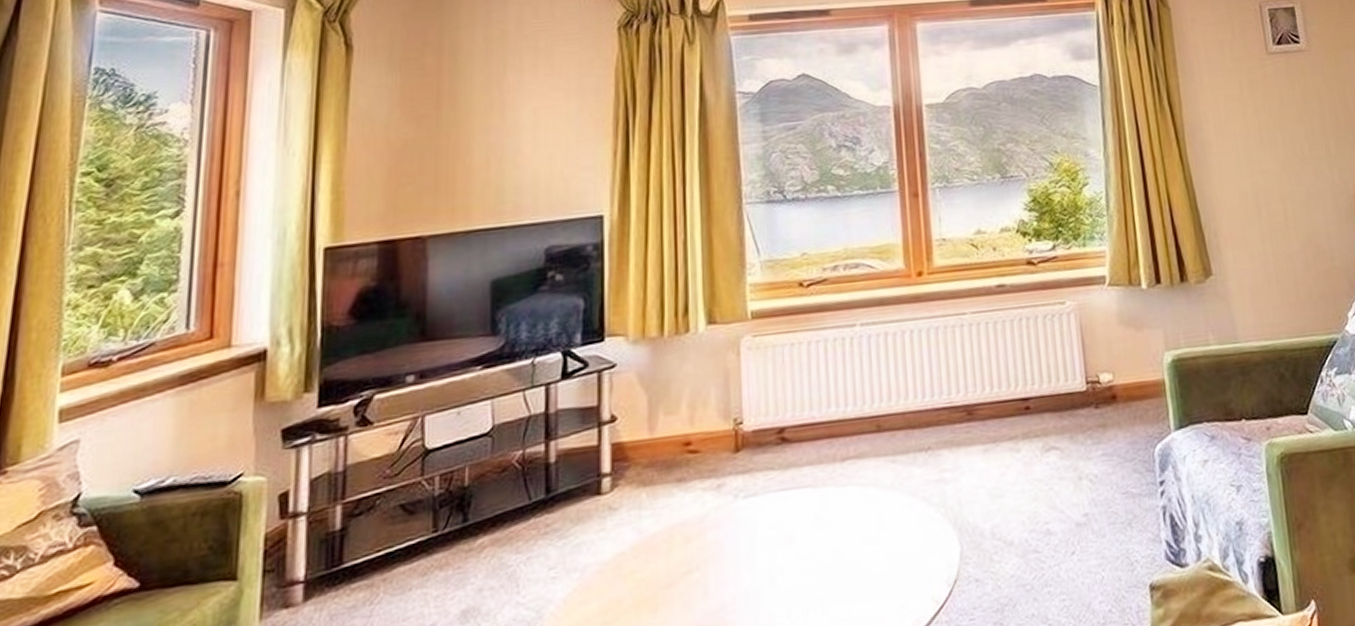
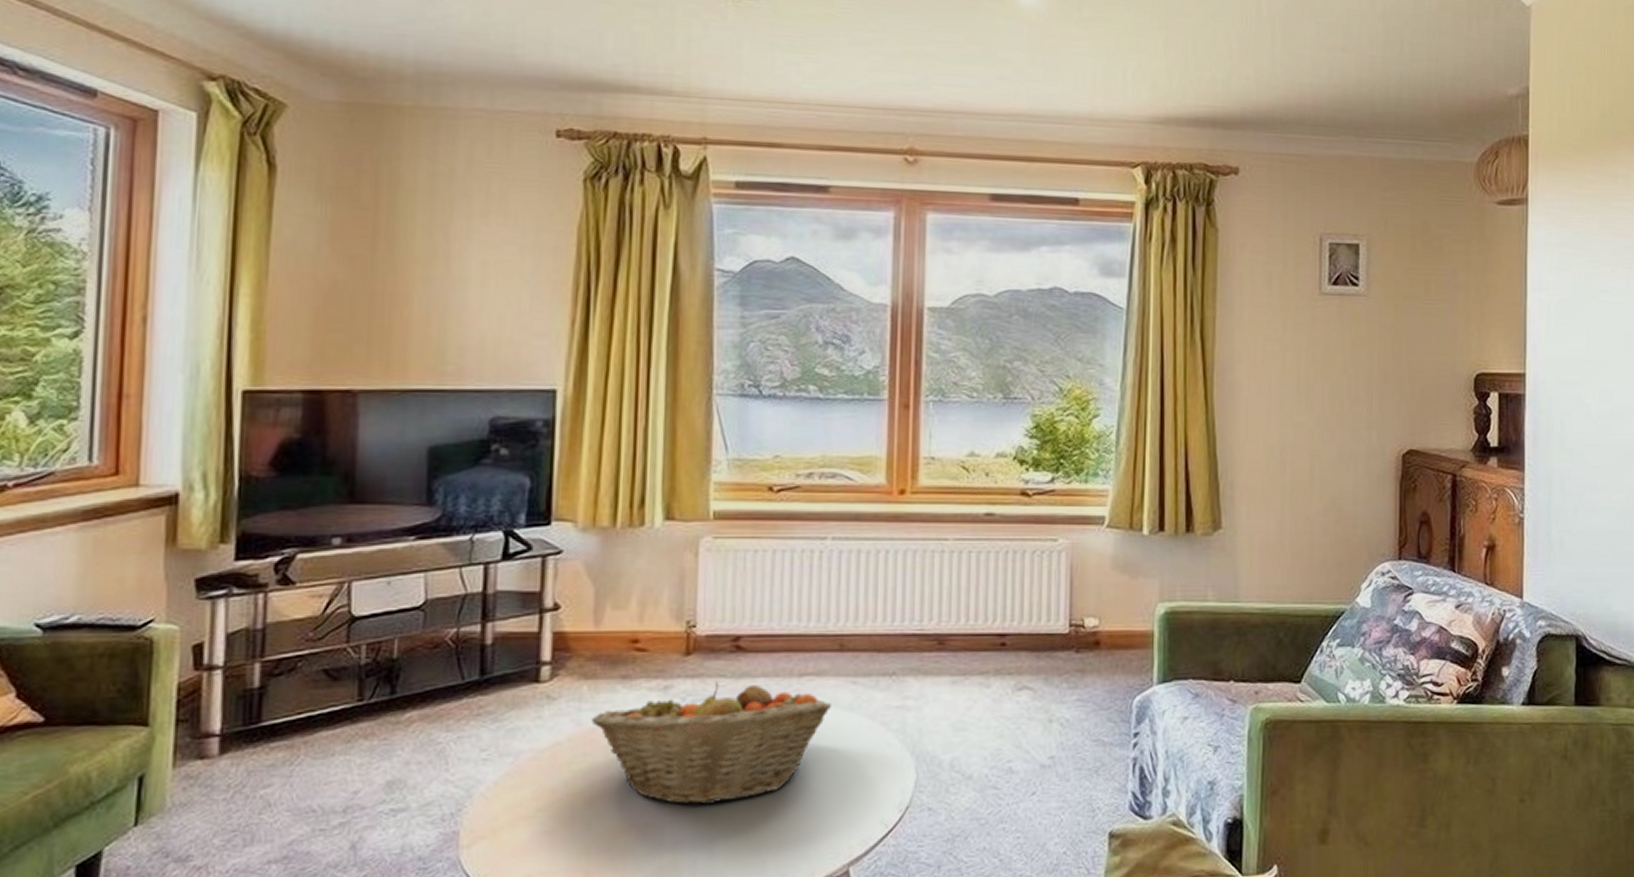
fruit basket: none [652,473,874,603] -> present [591,682,831,805]

